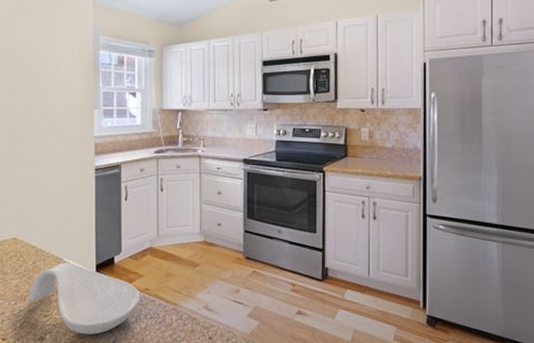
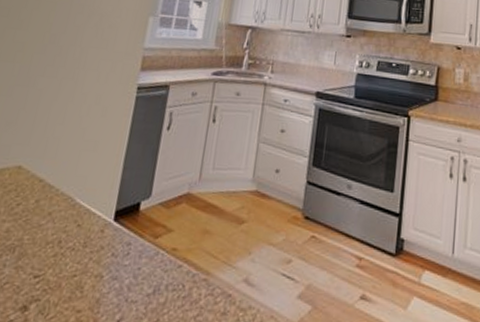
spoon rest: present [28,262,141,335] -> none [18,204,166,308]

